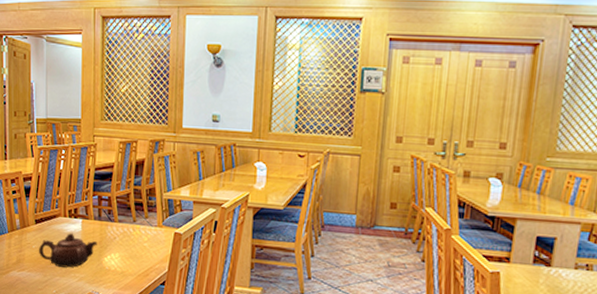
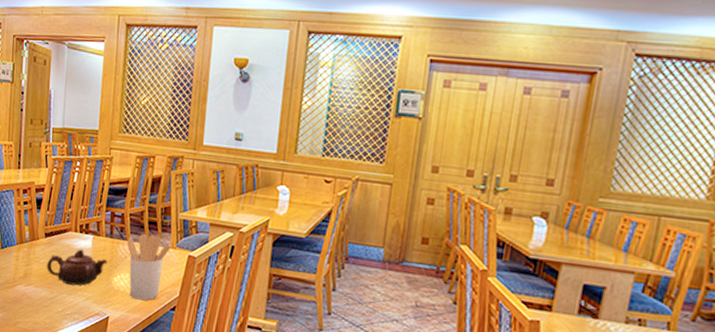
utensil holder: none [115,214,158,278] -> present [127,233,171,301]

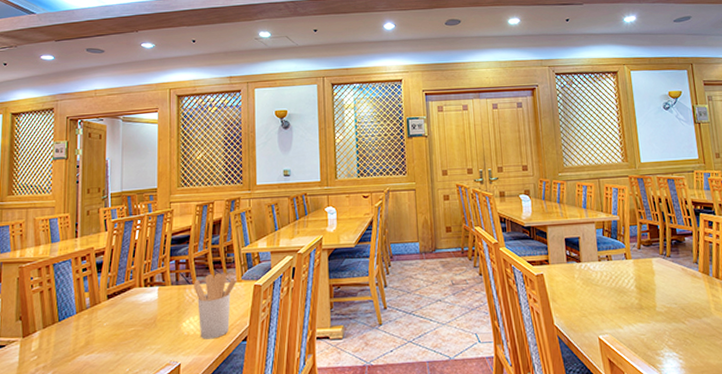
teapot: present [47,249,107,286] -> none [111,303,175,342]

